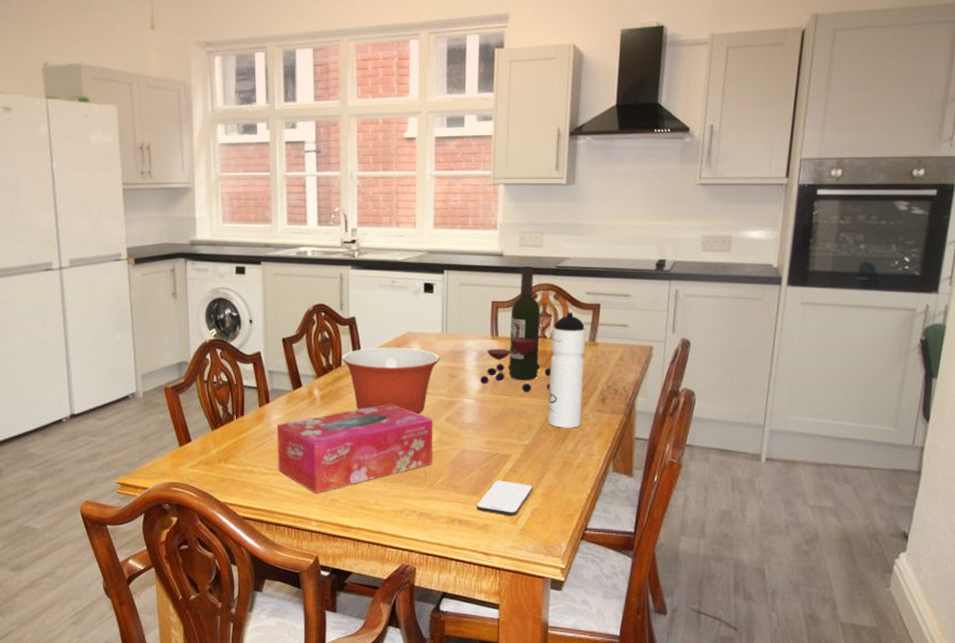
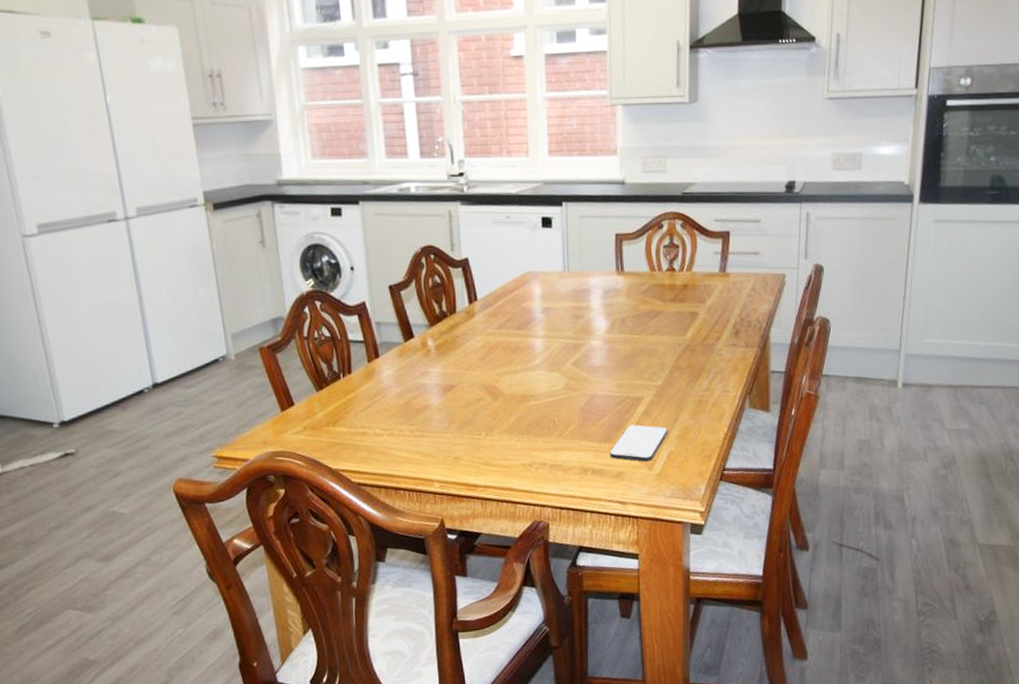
tissue box: present [277,403,432,494] -> none [390,350,561,453]
mixing bowl: present [342,347,440,415] -> none [456,288,563,361]
wine bottle: present [479,266,551,393] -> none [606,194,682,331]
water bottle: present [548,312,586,428] -> none [679,241,717,366]

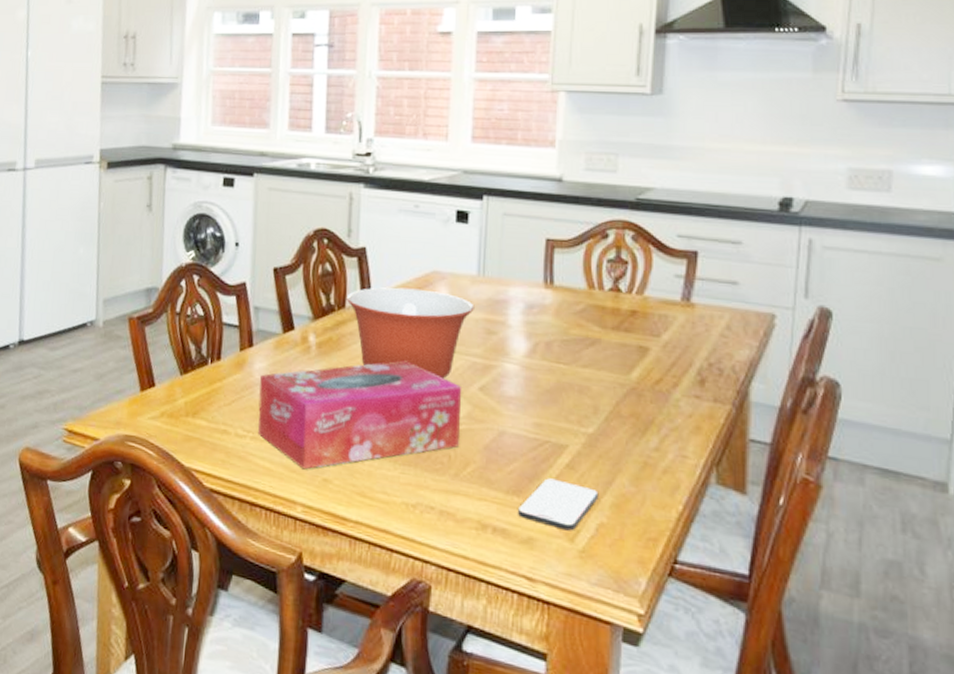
tissue box: none [390,350,561,453] -> present [258,360,461,470]
mixing bowl: none [456,288,563,361] -> present [346,287,474,379]

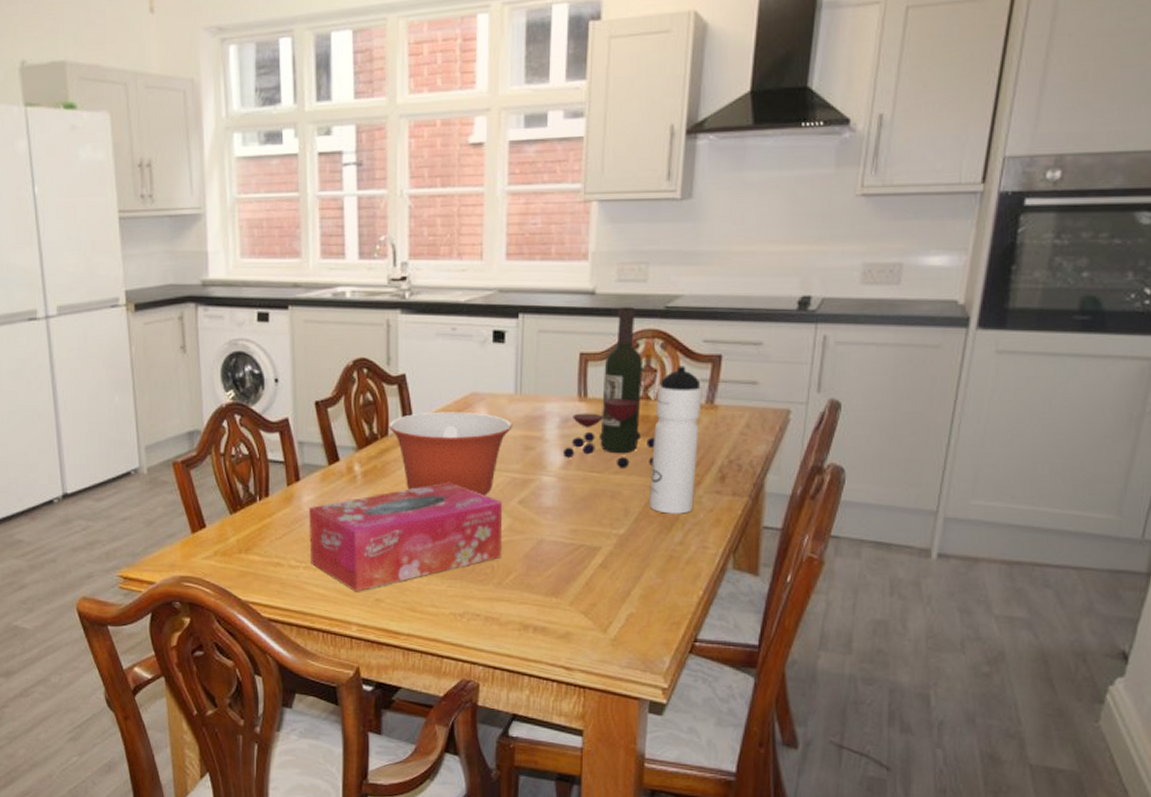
smartphone: present [517,478,599,531] -> none [555,578,629,623]
wine bottle: none [526,196,627,363] -> present [562,307,655,470]
water bottle: none [621,259,677,417] -> present [649,366,702,514]

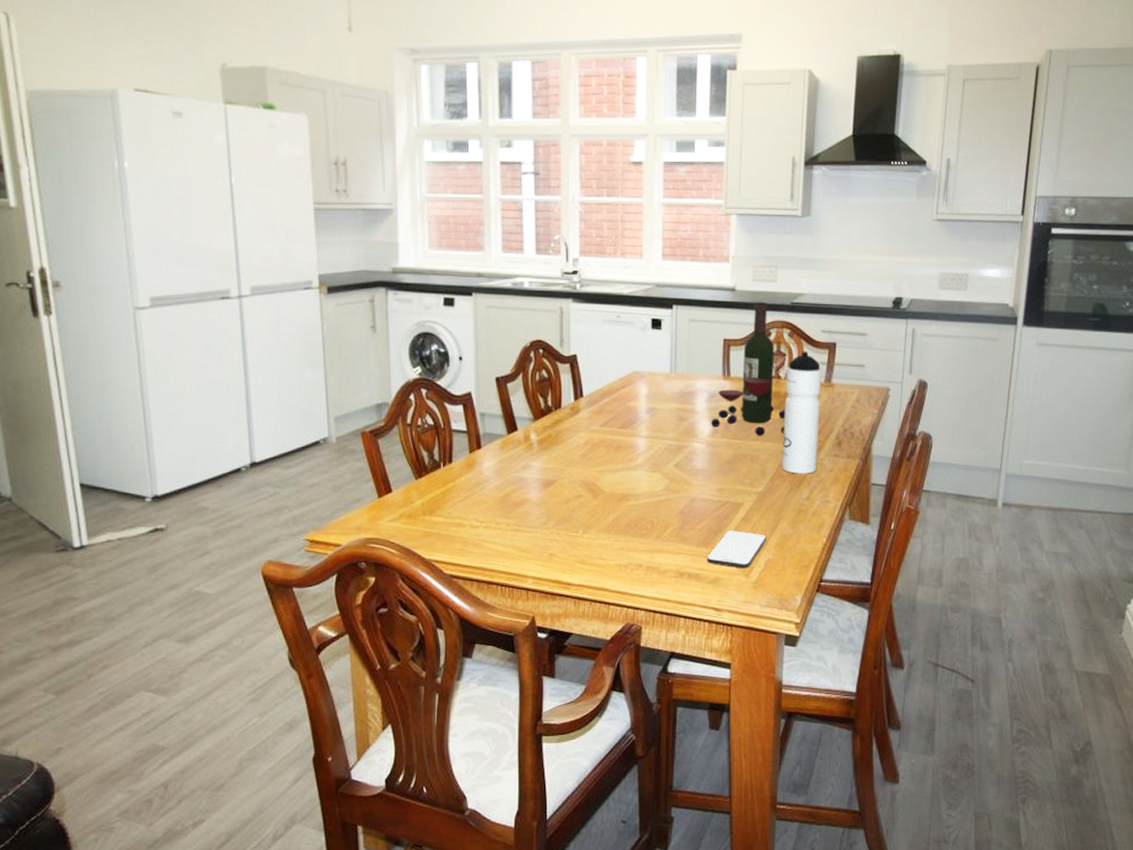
tissue box: present [309,482,502,592] -> none [489,448,660,548]
mixing bowl: present [388,411,513,496] -> none [562,387,669,461]
smartphone: none [555,578,629,623] -> present [706,530,767,569]

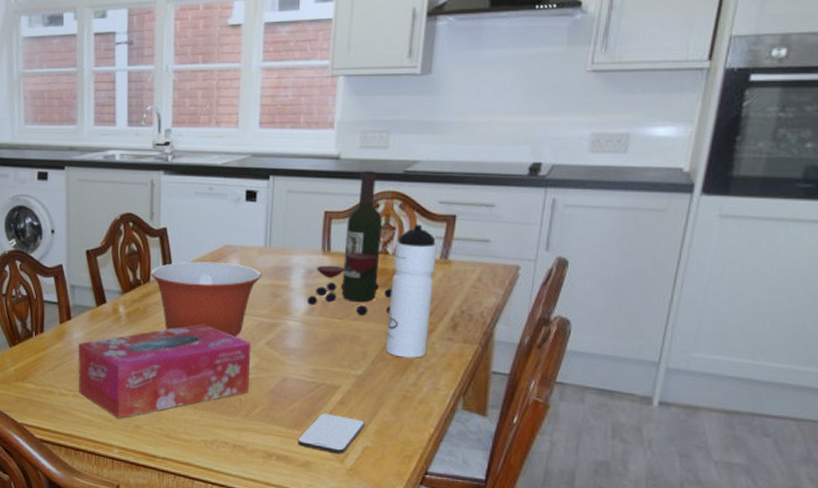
tissue box: none [489,448,660,548] -> present [78,324,250,419]
mixing bowl: none [562,387,669,461] -> present [150,261,262,337]

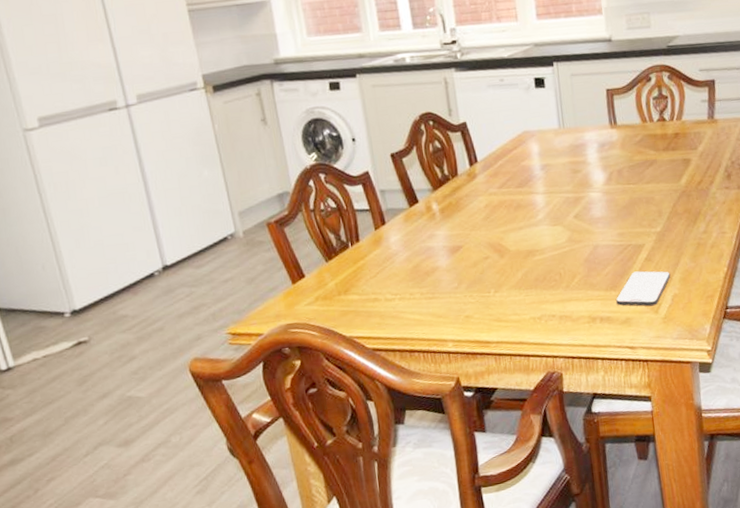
tissue box: present [78,324,250,419] -> none [397,208,566,313]
mixing bowl: present [150,261,262,337] -> none [457,147,561,219]
wine bottle: present [306,171,393,317] -> none [603,49,675,179]
water bottle: present [386,224,437,358] -> none [670,91,710,210]

